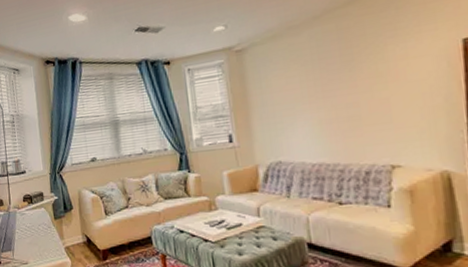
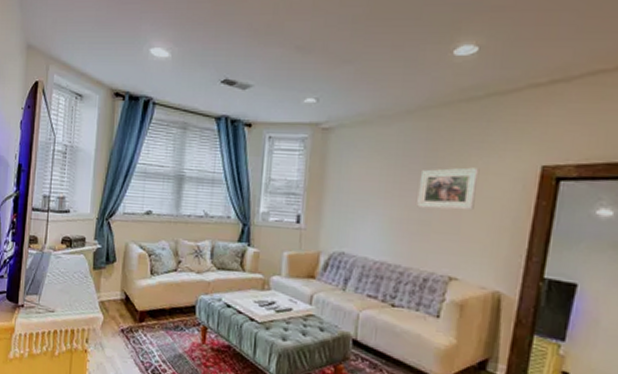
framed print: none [340,55,402,105] -> present [417,167,480,211]

